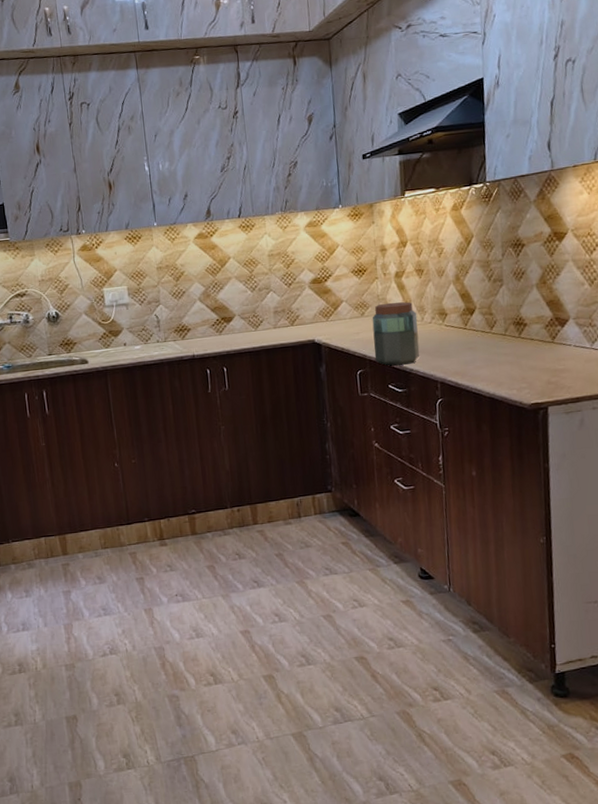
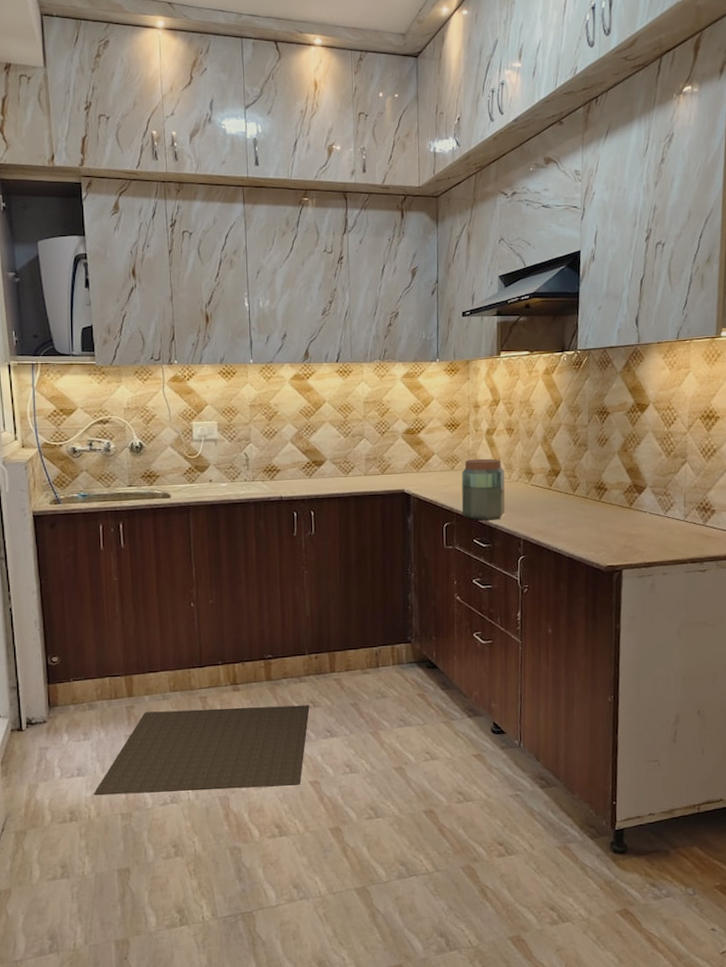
doormat: none [38,557,235,648] -> present [93,705,310,795]

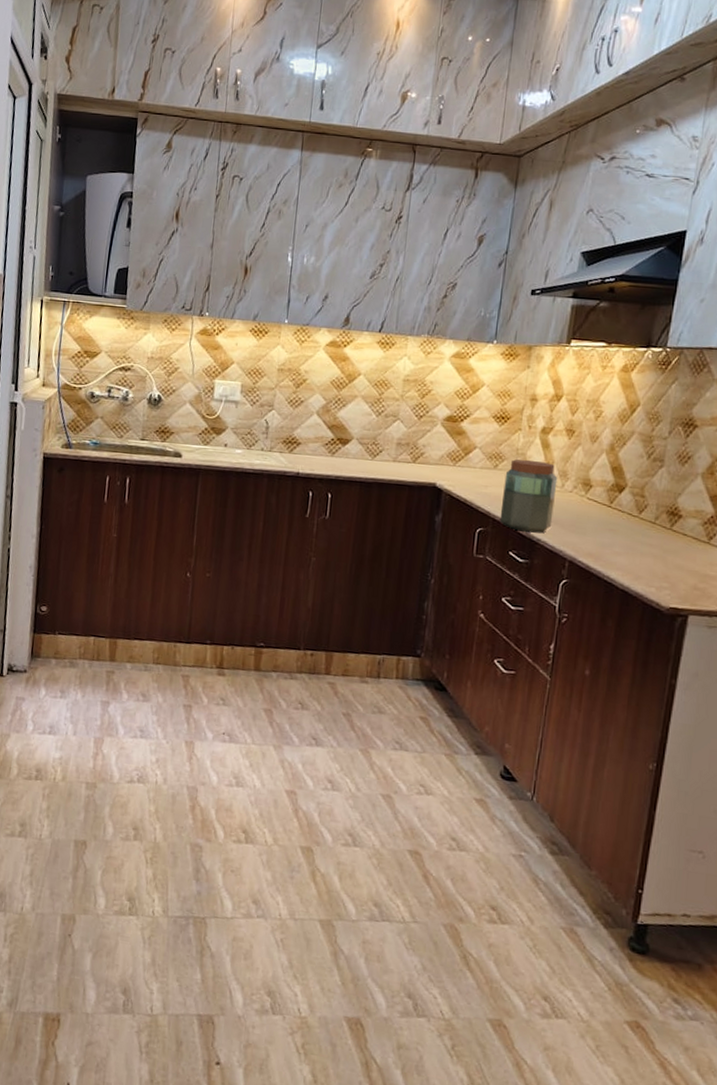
doormat: present [93,705,310,795] -> none [61,680,297,791]

